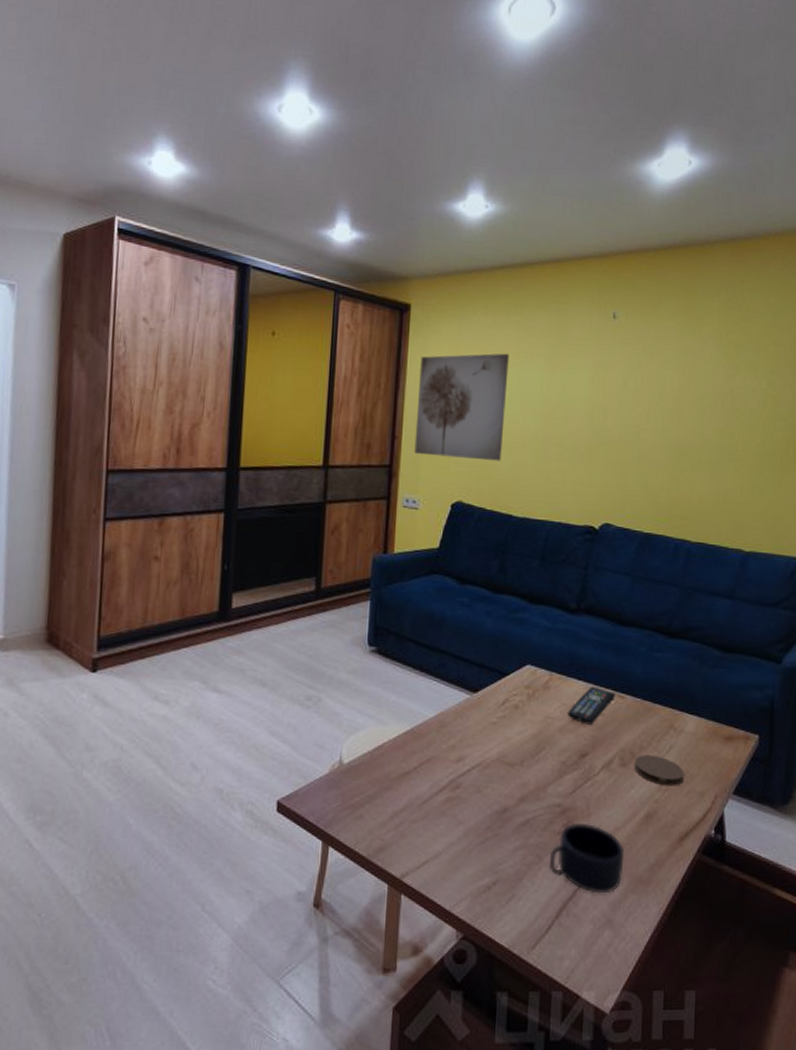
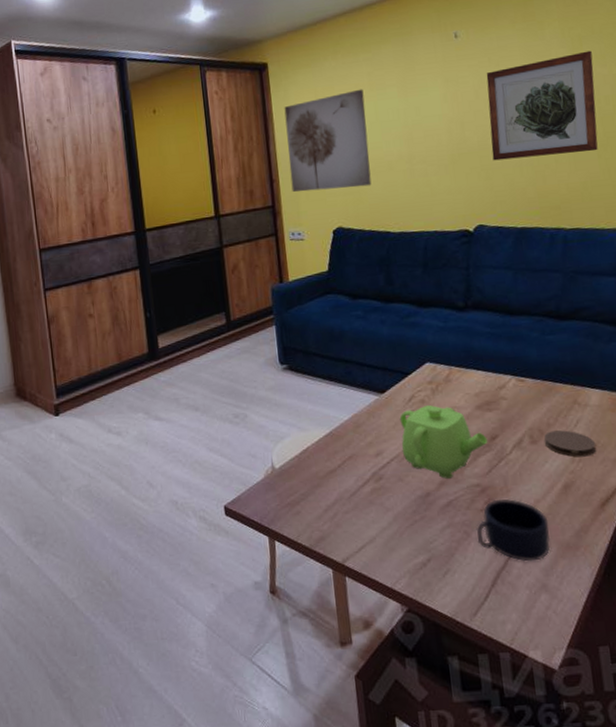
coffeepot: none [485,711,577,795] -> present [399,404,488,479]
remote control: present [568,687,616,725] -> none [472,374,516,410]
wall art: none [630,359,745,465] -> present [486,50,598,161]

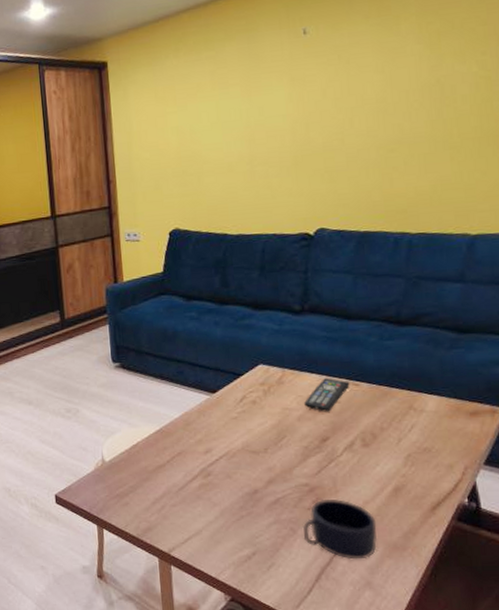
wall art: present [284,89,372,192] -> none [123,88,210,193]
coffeepot: present [399,404,488,479] -> none [230,405,319,478]
remote control: none [472,374,516,410] -> present [304,378,350,412]
wall art: present [486,50,598,161] -> none [335,47,452,163]
coaster: present [544,430,596,457] -> none [376,434,430,462]

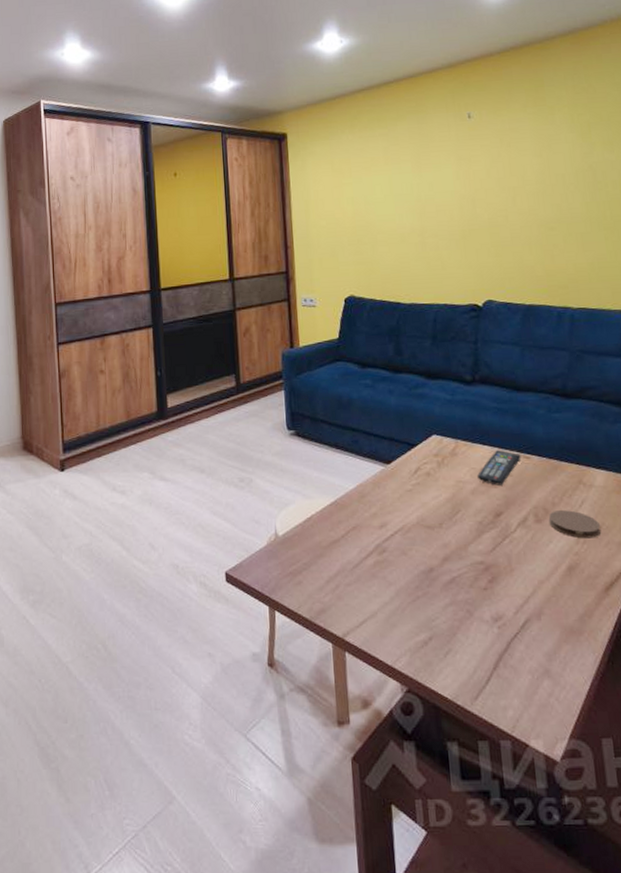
mug: present [302,499,378,560] -> none [479,578,554,645]
coaster: none [376,434,430,462] -> present [549,510,601,539]

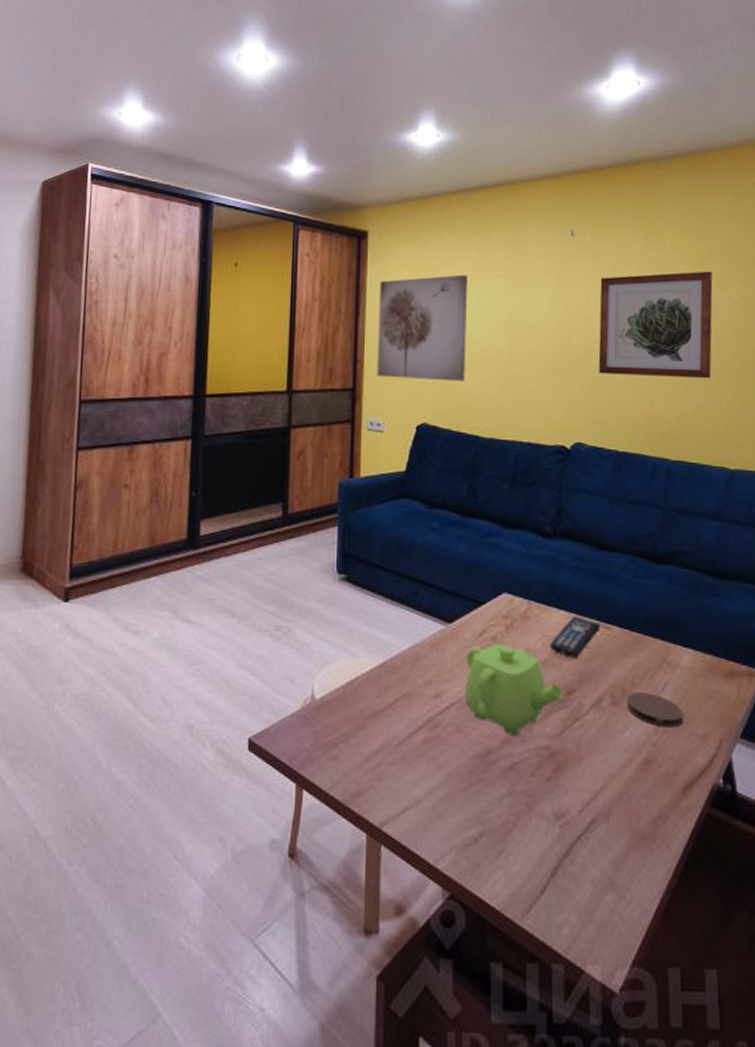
wall art: none [301,162,384,260] -> present [377,274,468,382]
coffeepot: none [404,477,493,555] -> present [464,643,563,736]
wall art: none [497,136,605,238] -> present [598,271,713,379]

